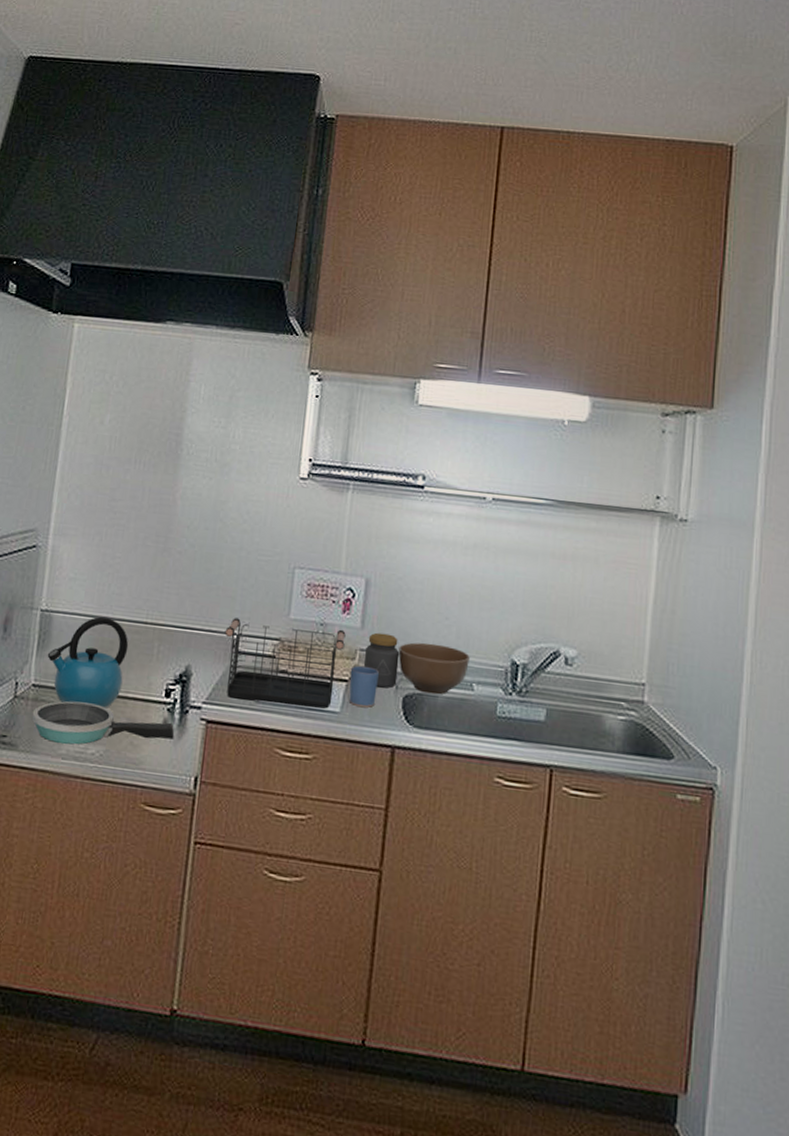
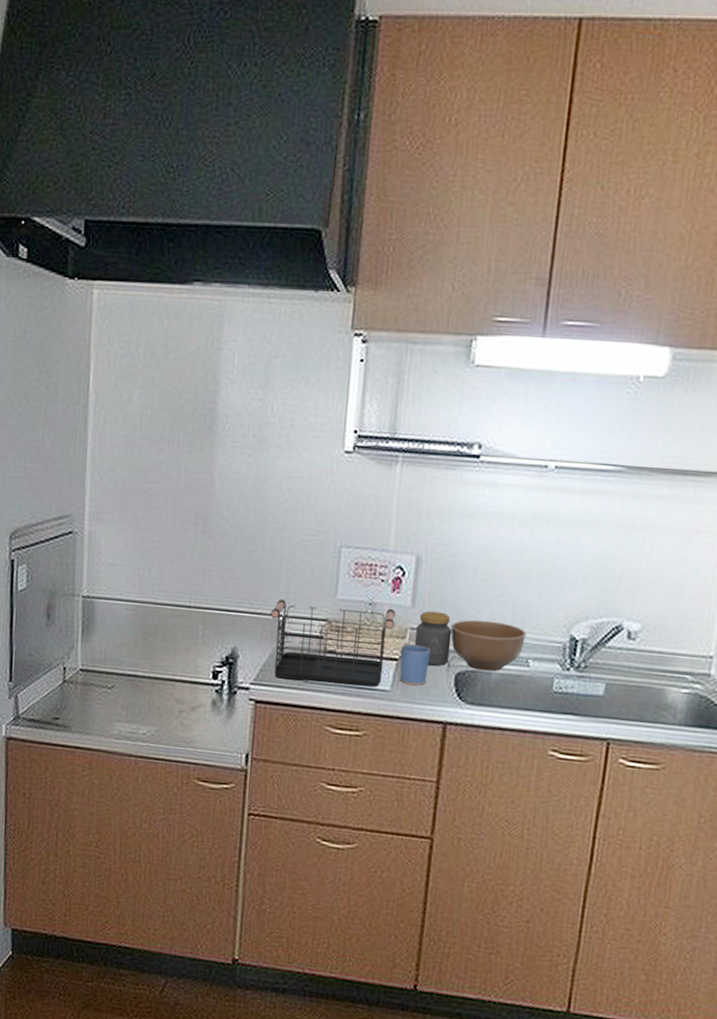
frying pan: present [31,701,175,745] -> none [82,684,224,726]
kettle: present [47,616,128,708] -> none [92,601,172,691]

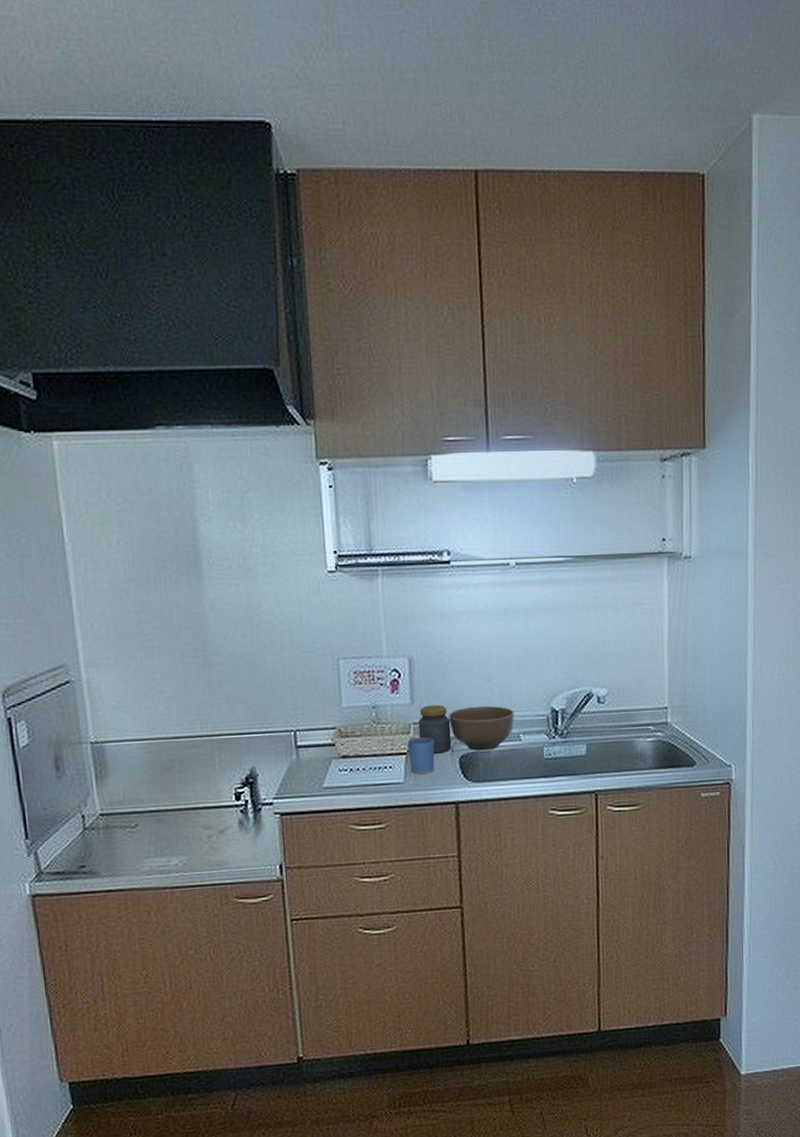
dish rack: present [270,599,396,688] -> none [281,708,399,789]

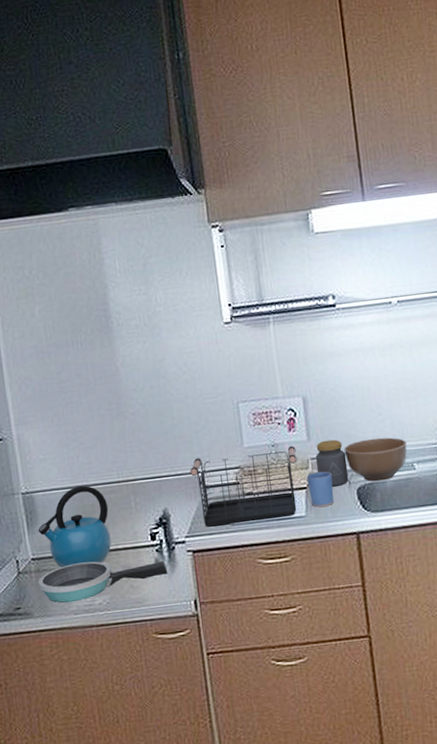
frying pan: none [106,819,253,862] -> present [37,560,168,603]
kettle: none [108,737,191,825] -> present [38,485,112,568]
dish rack: none [281,708,399,789] -> present [190,445,297,527]

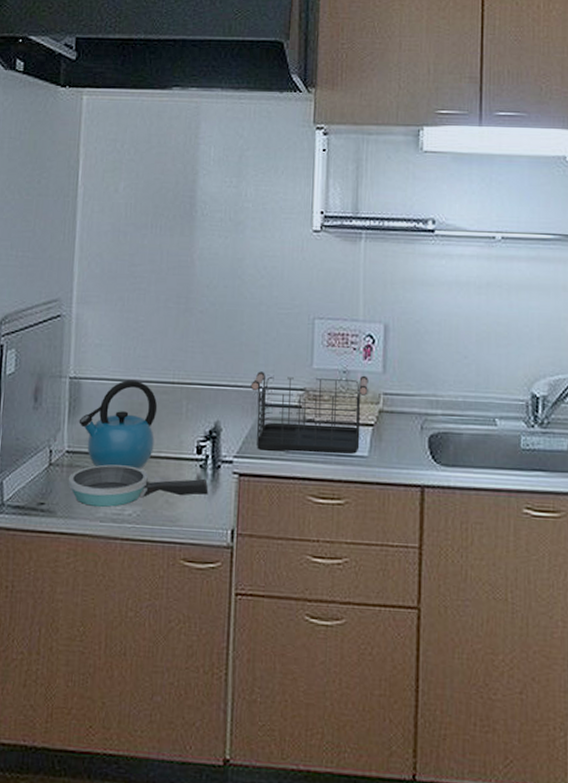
mug: present [306,471,334,508] -> none [375,409,403,450]
jar: present [316,439,349,487] -> none [389,376,422,430]
bowl: present [344,437,407,482] -> none [421,382,491,432]

